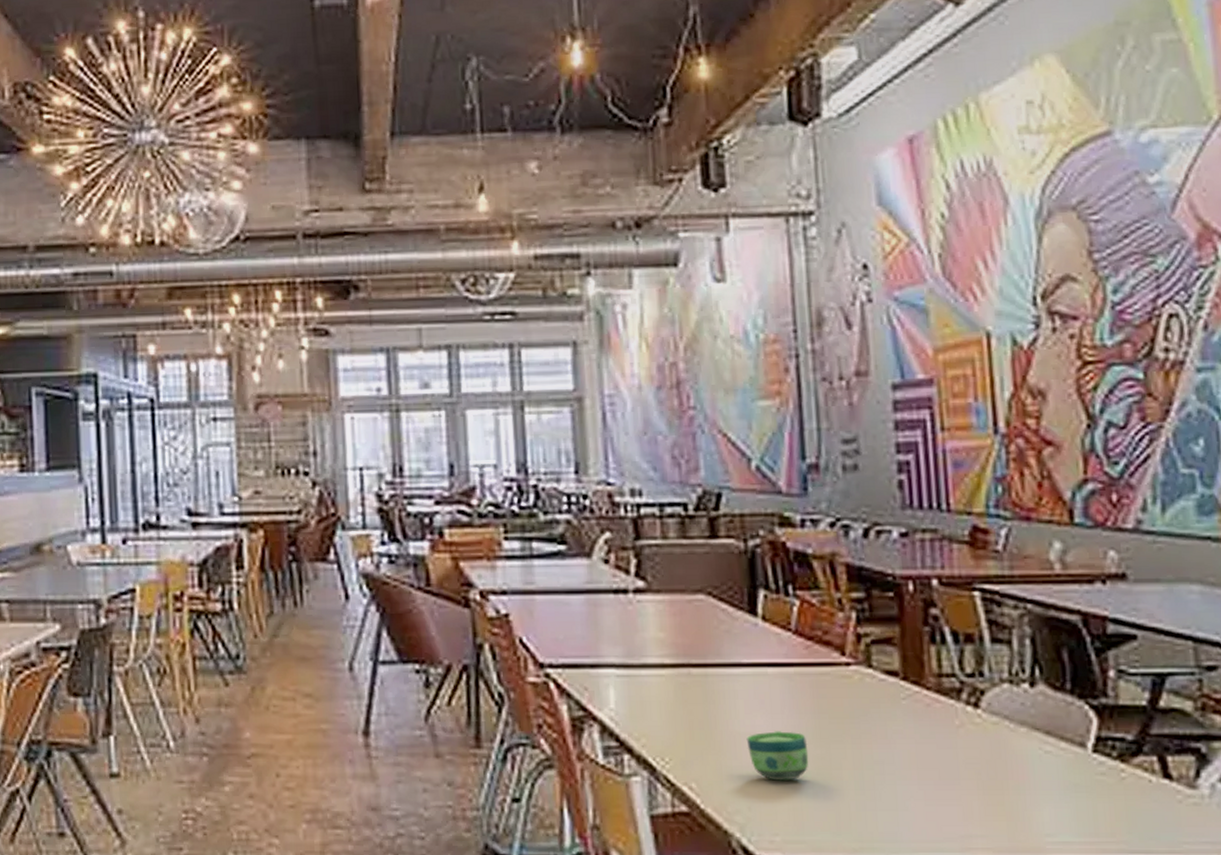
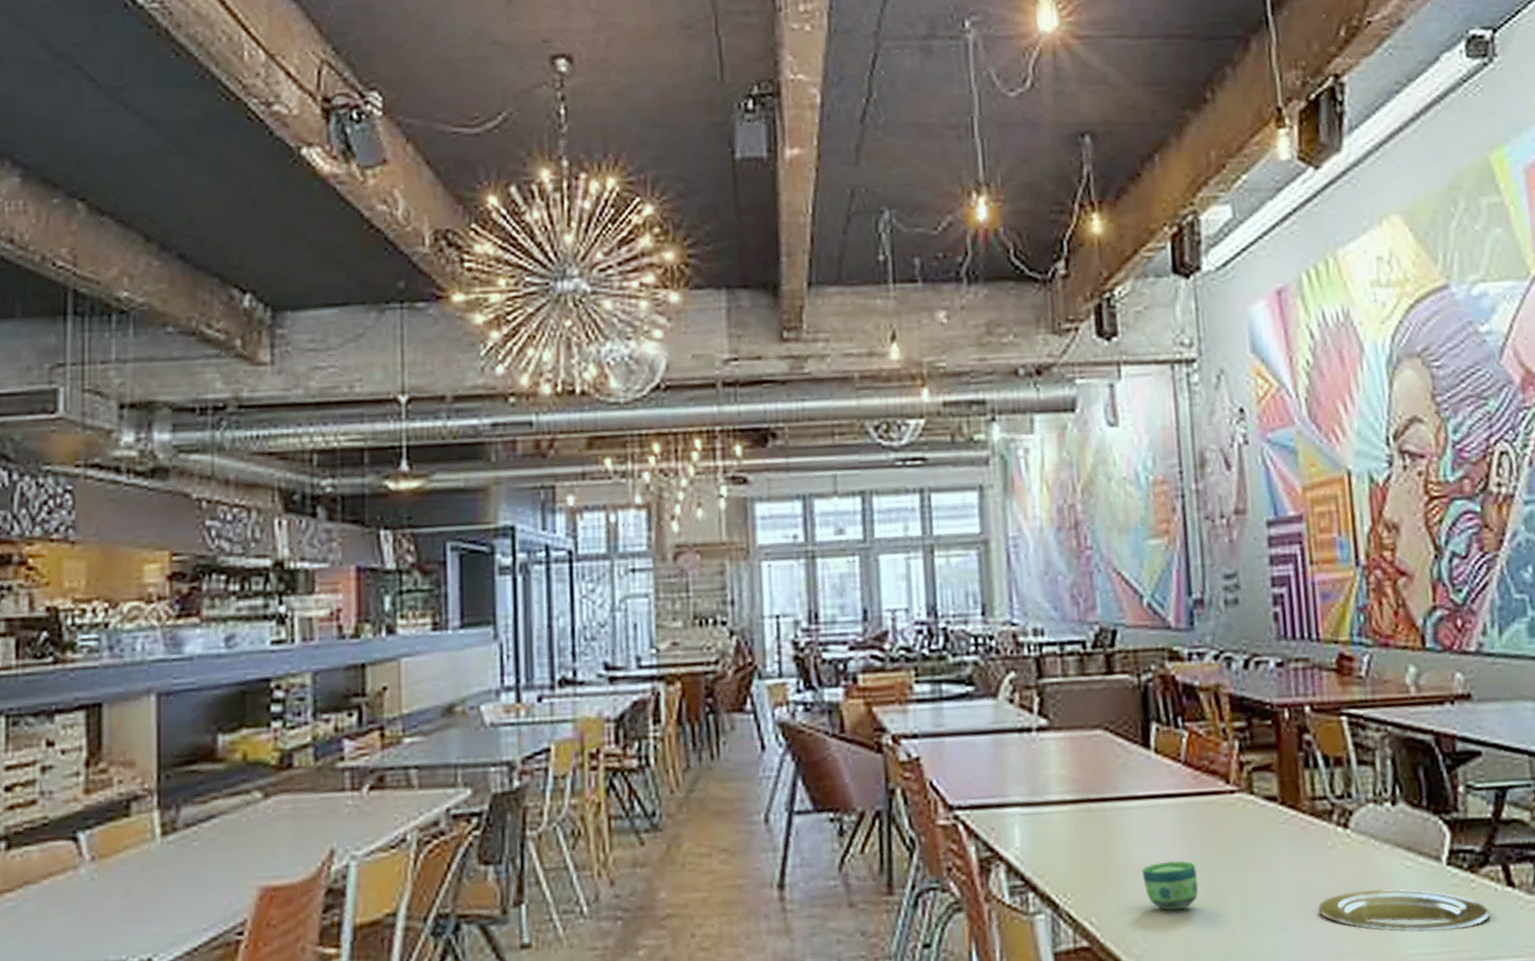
plate: none [943,772,1143,821] -> present [1318,889,1491,932]

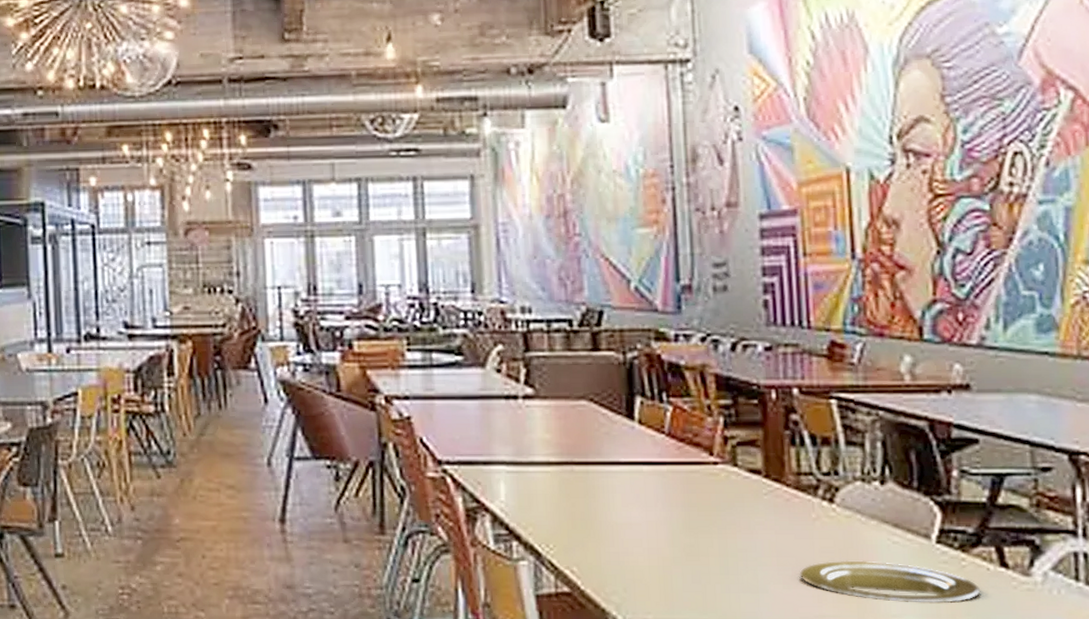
cup: present [1141,861,1199,911] -> none [623,522,679,566]

